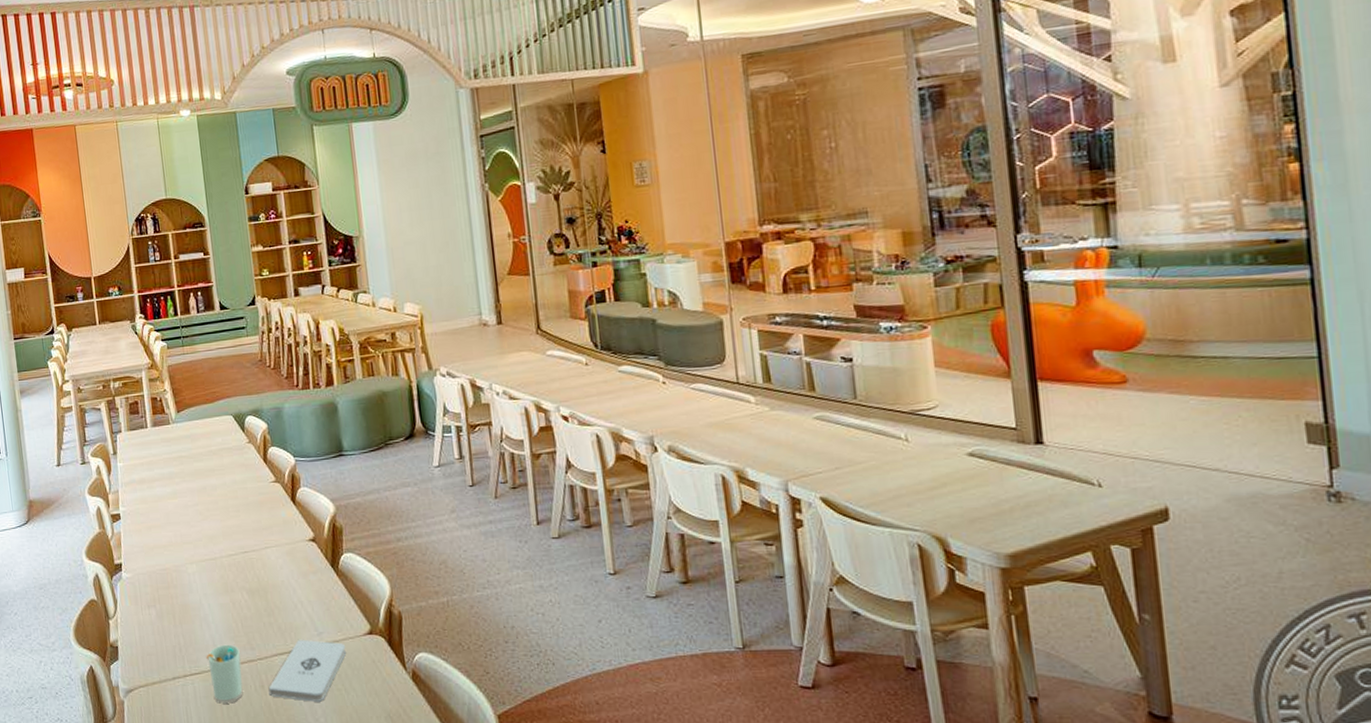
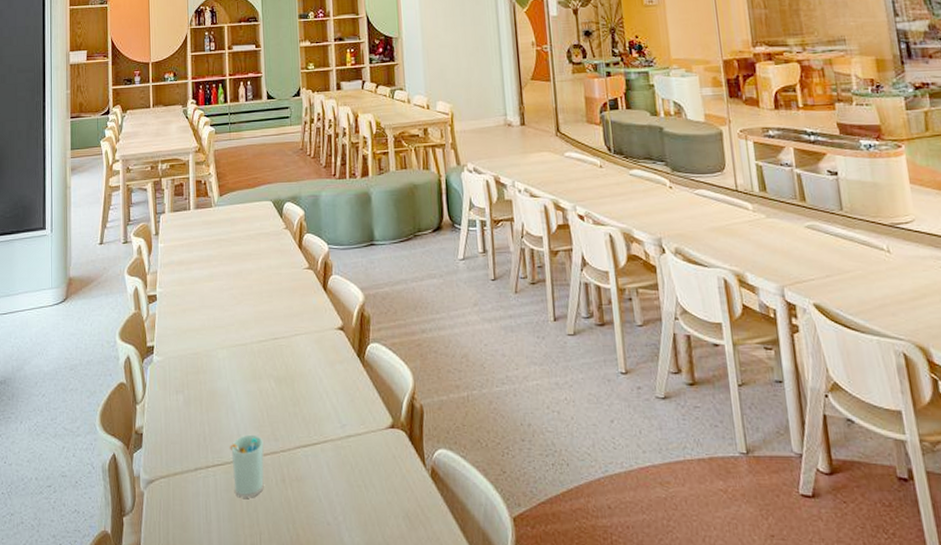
notepad: present [268,639,347,702] -> none [289,431,368,499]

